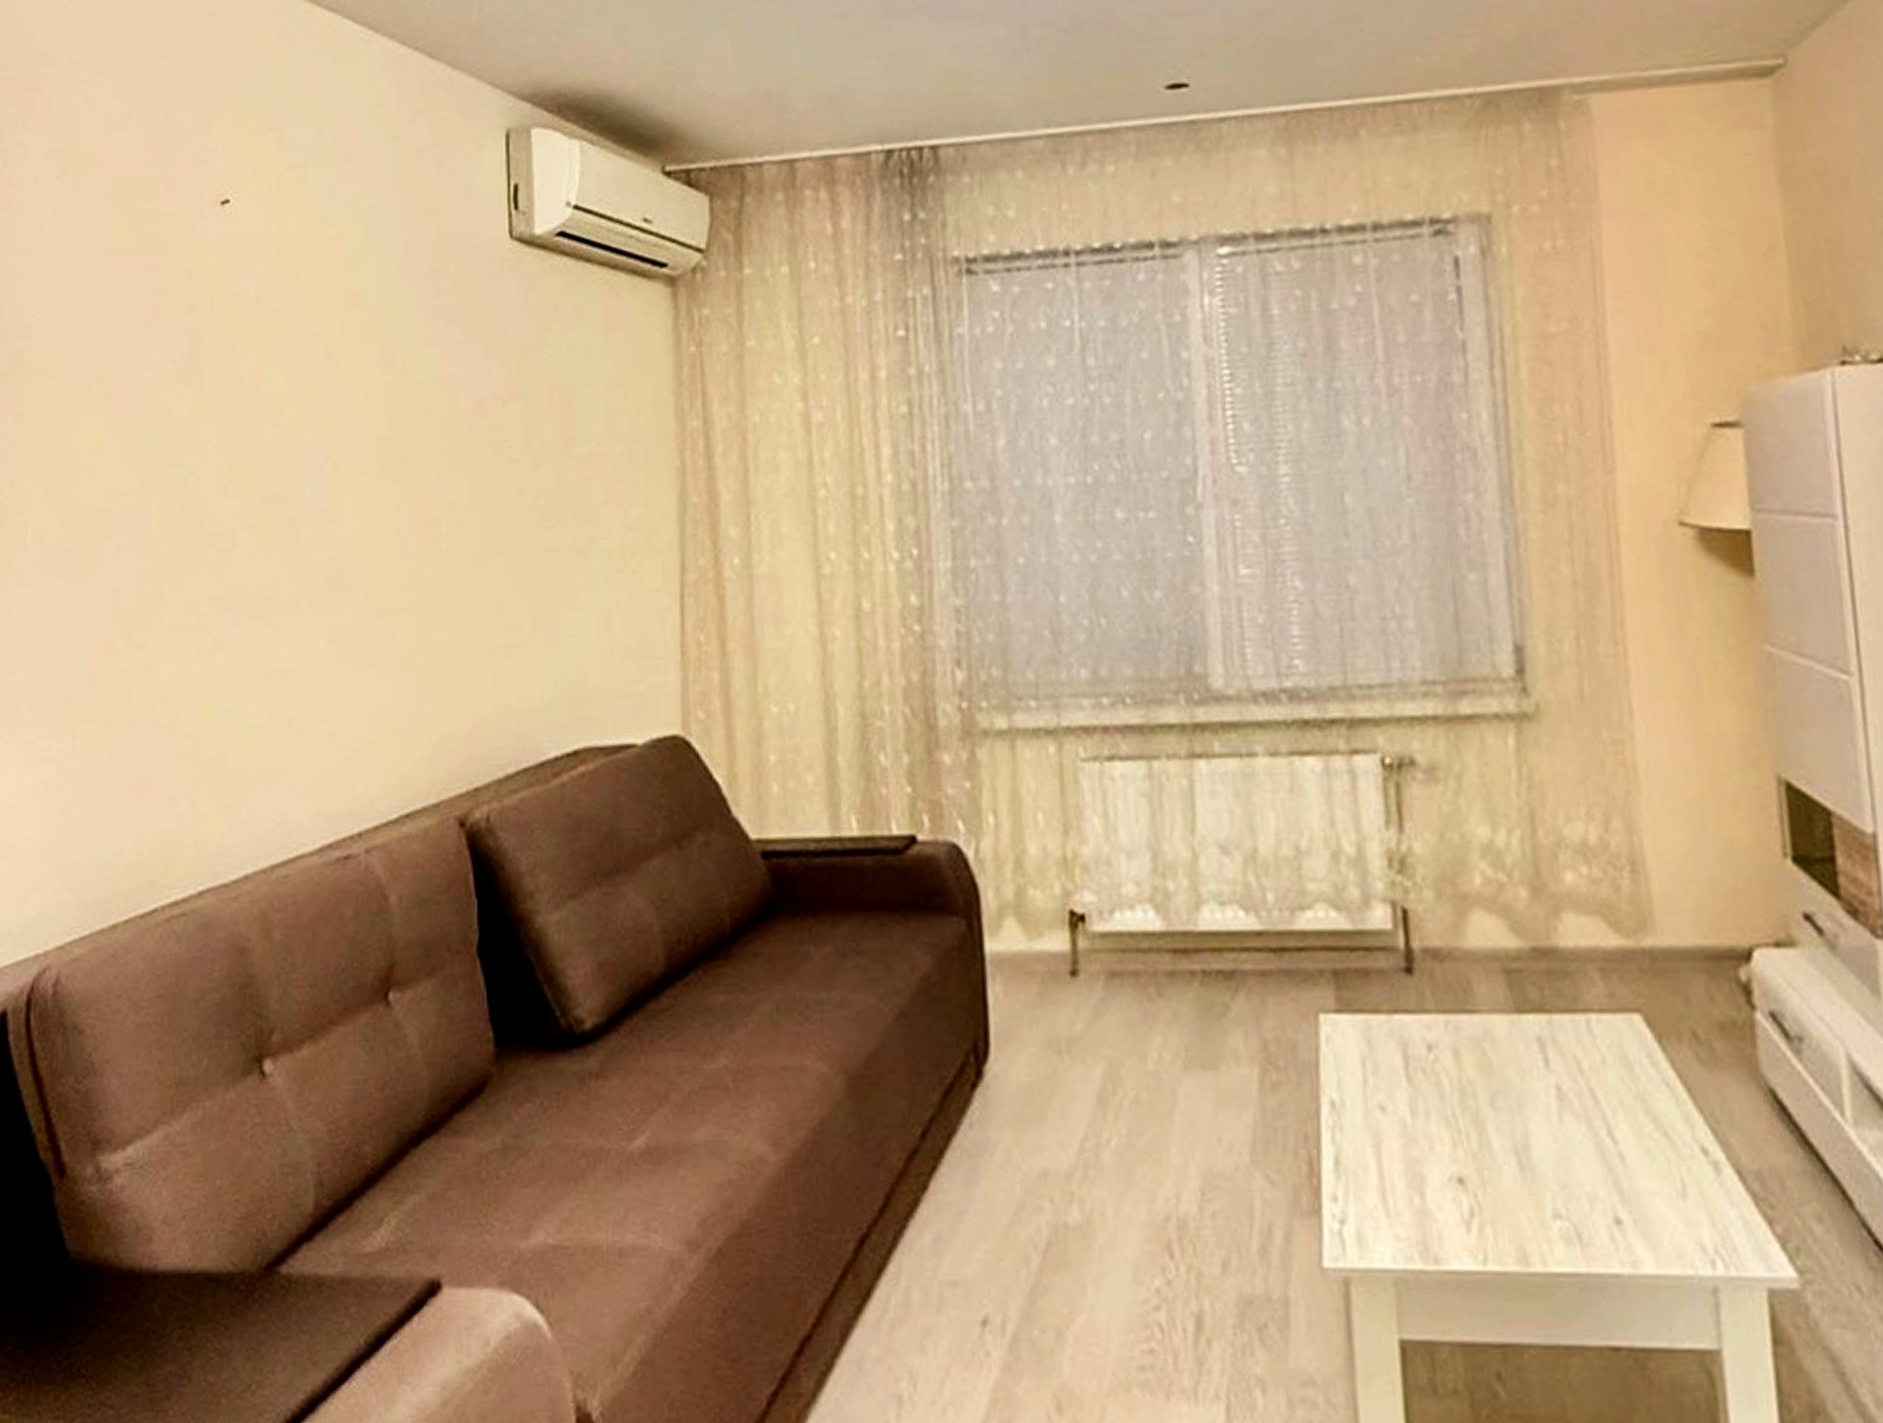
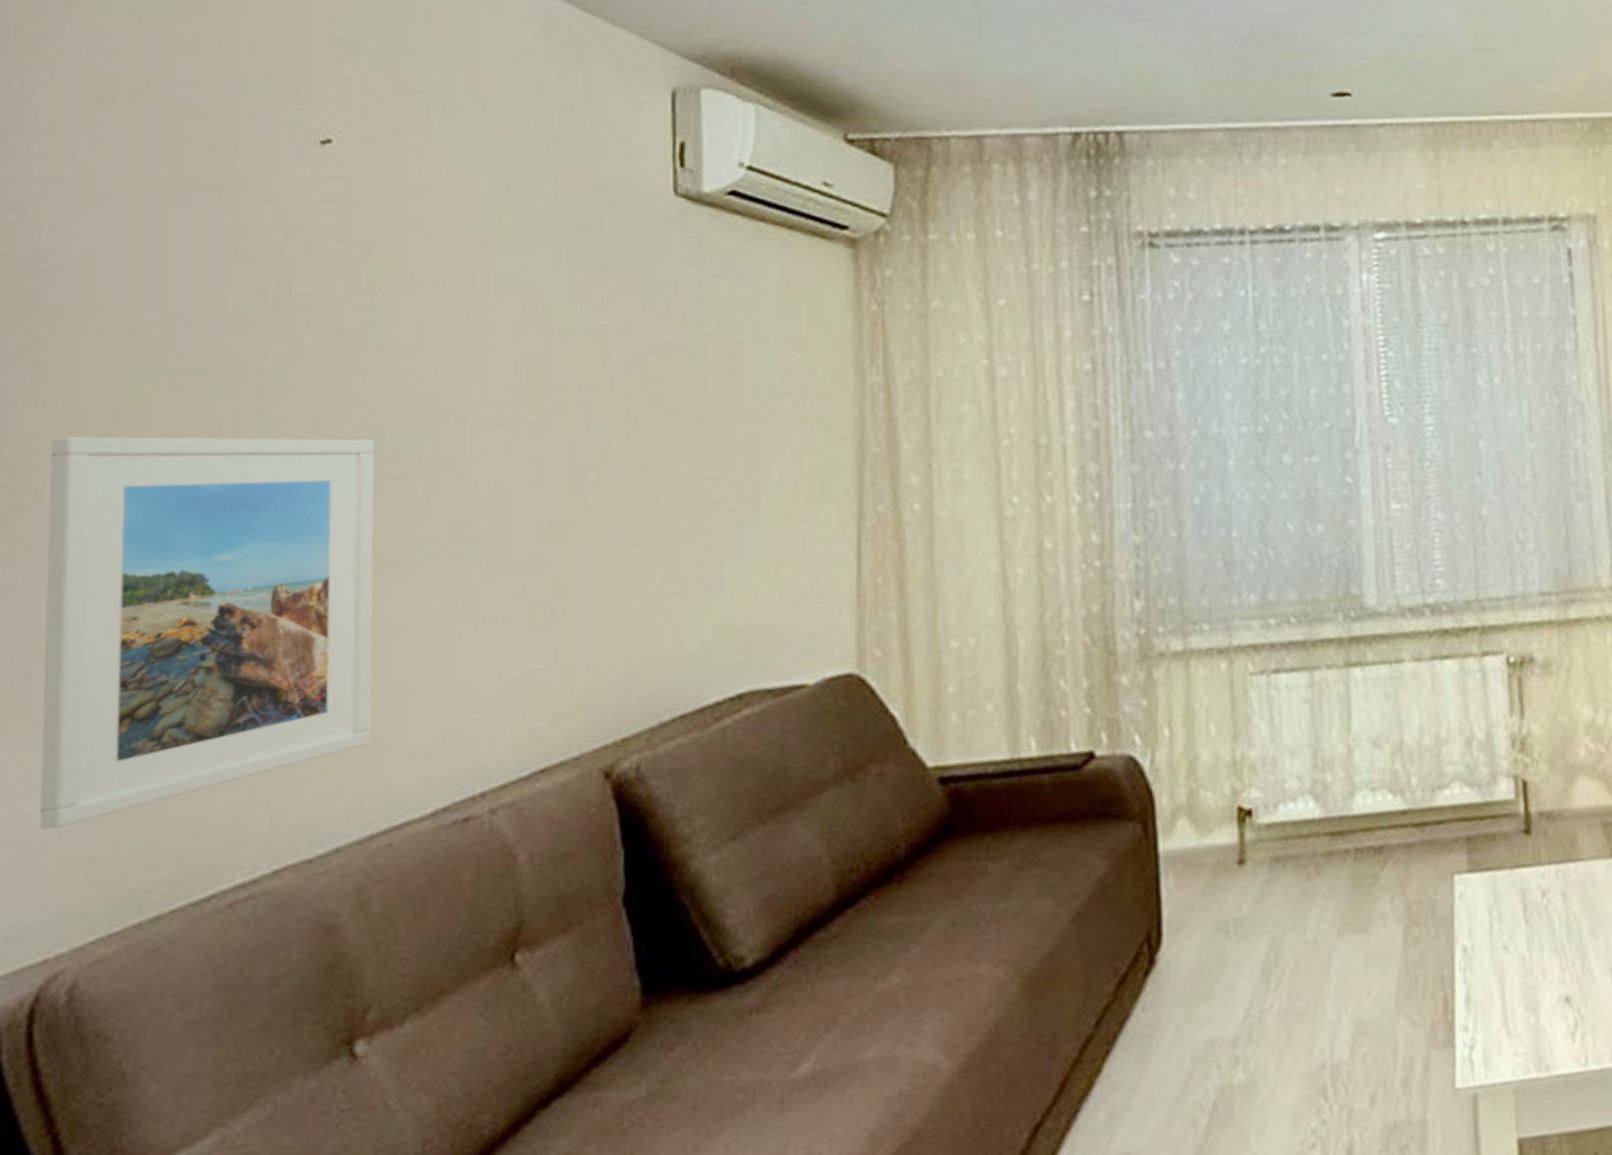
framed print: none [30,482,271,837] -> present [39,436,375,830]

